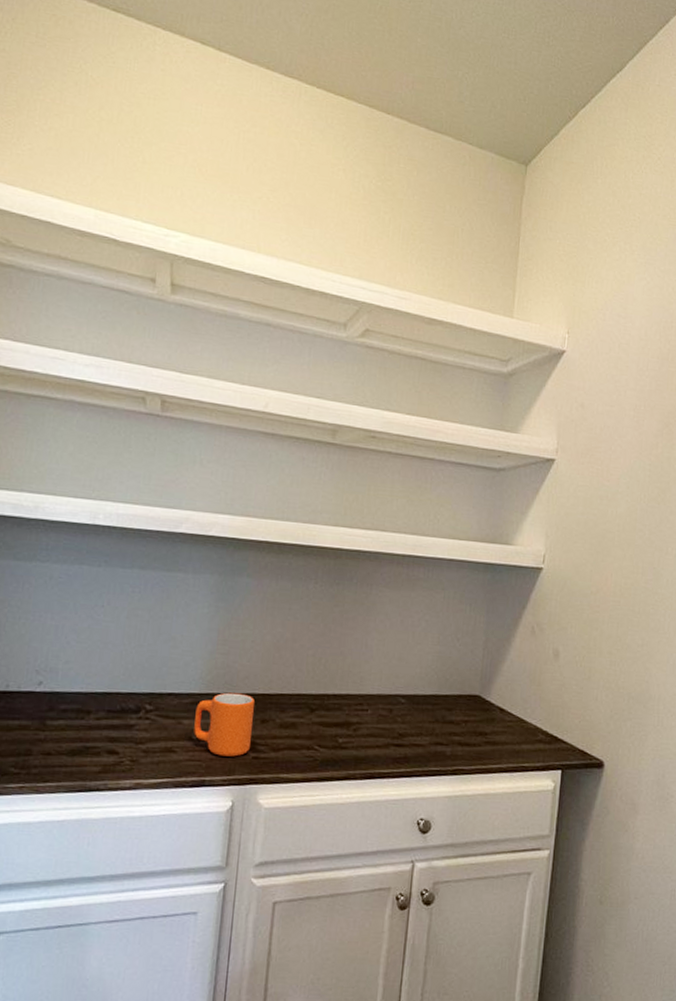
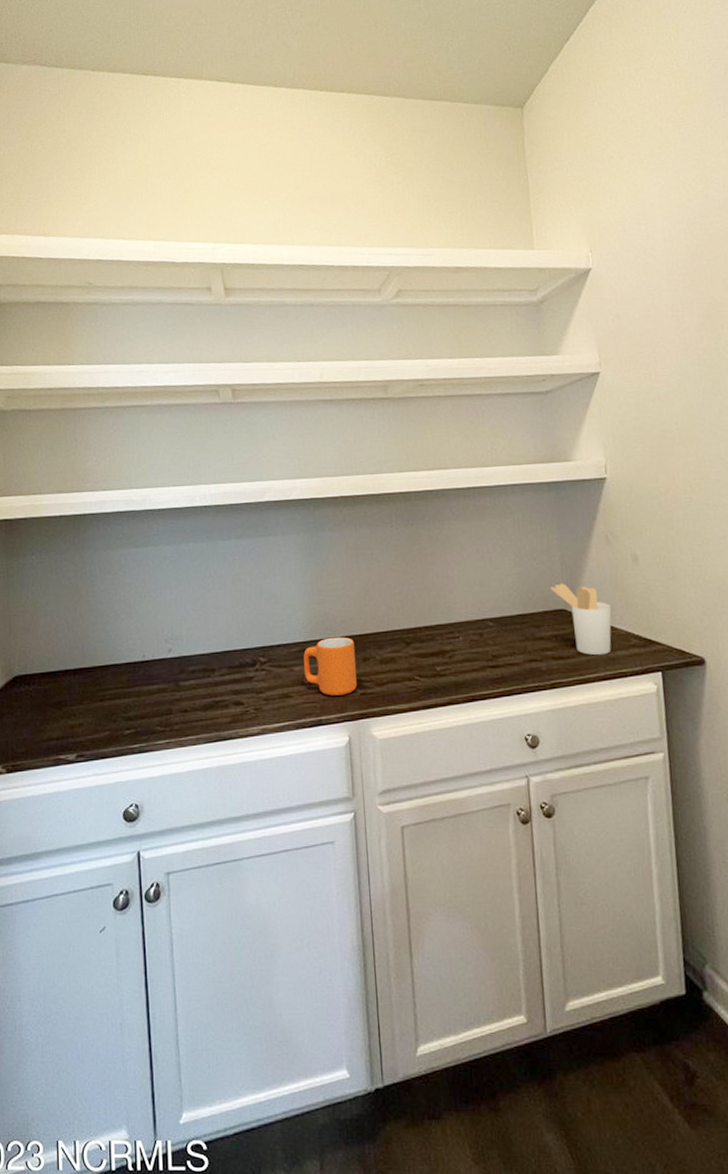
utensil holder: none [469,668,525,747] -> present [550,583,612,656]

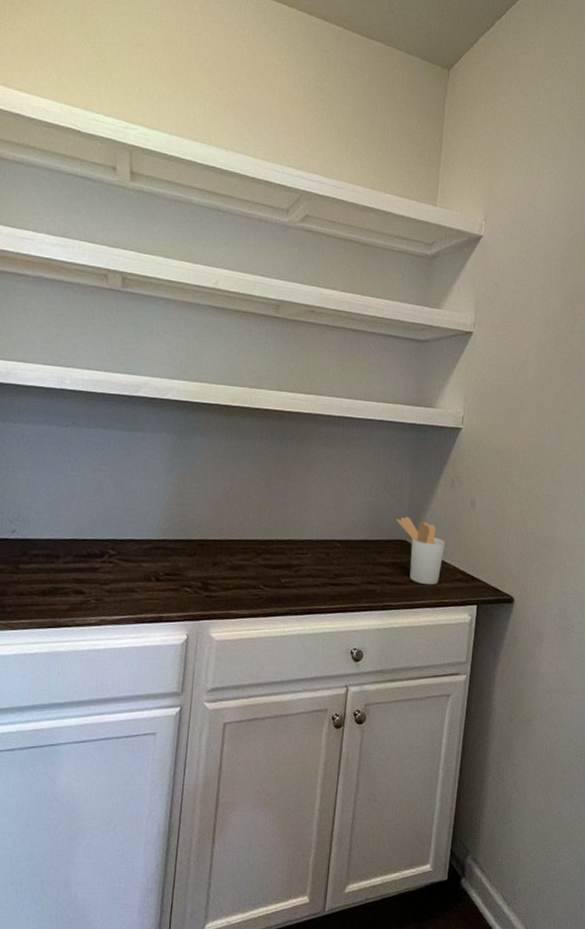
mug: present [303,636,357,696] -> none [152,539,207,596]

